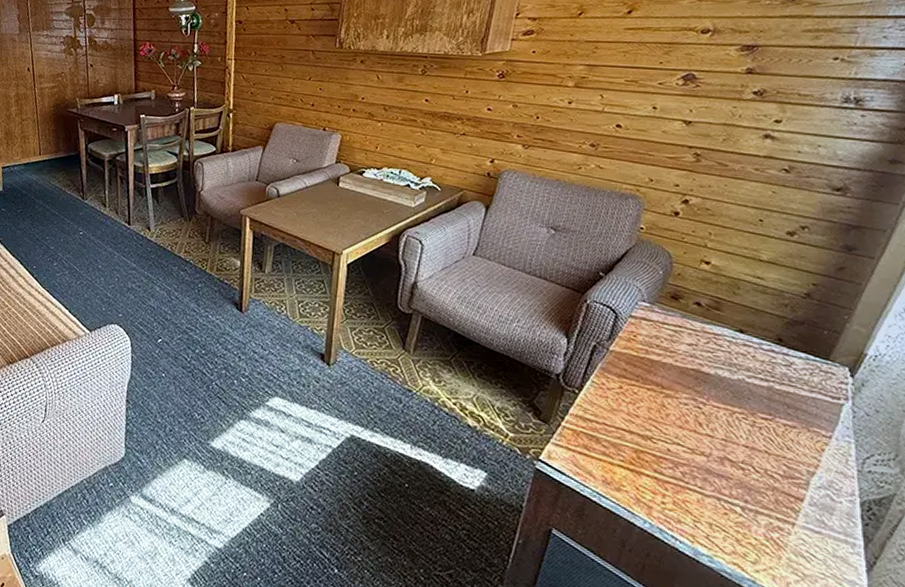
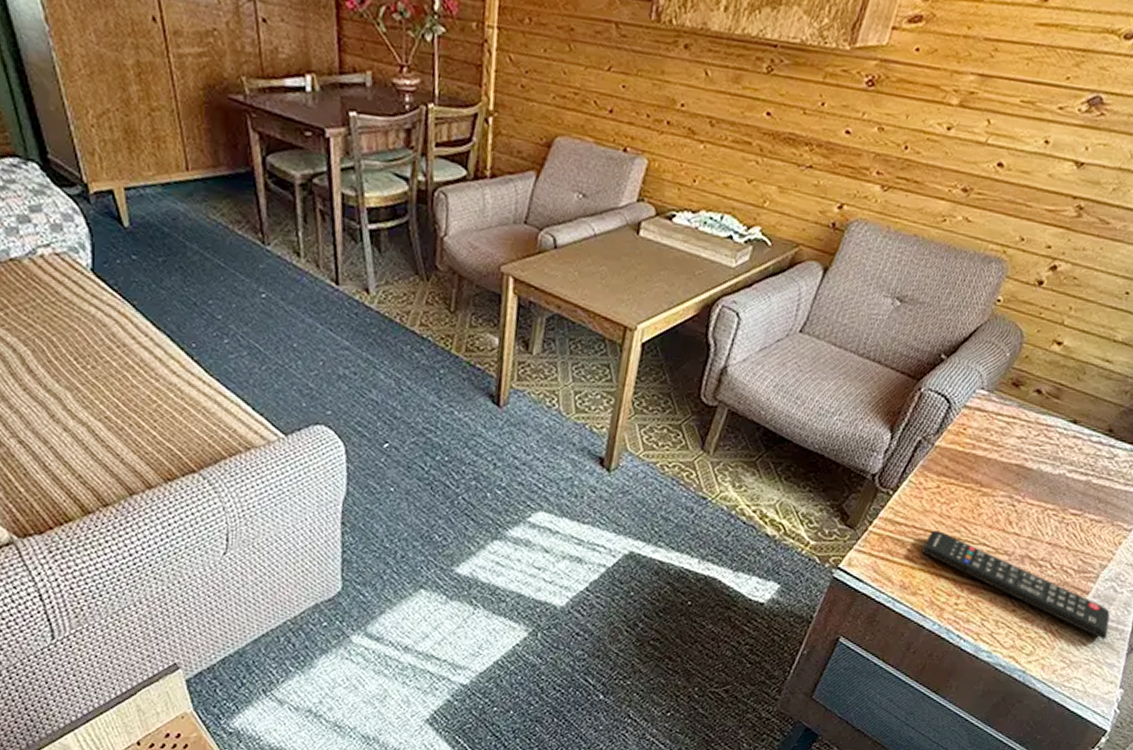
remote control: none [617,428,838,553] -> present [921,530,1111,640]

